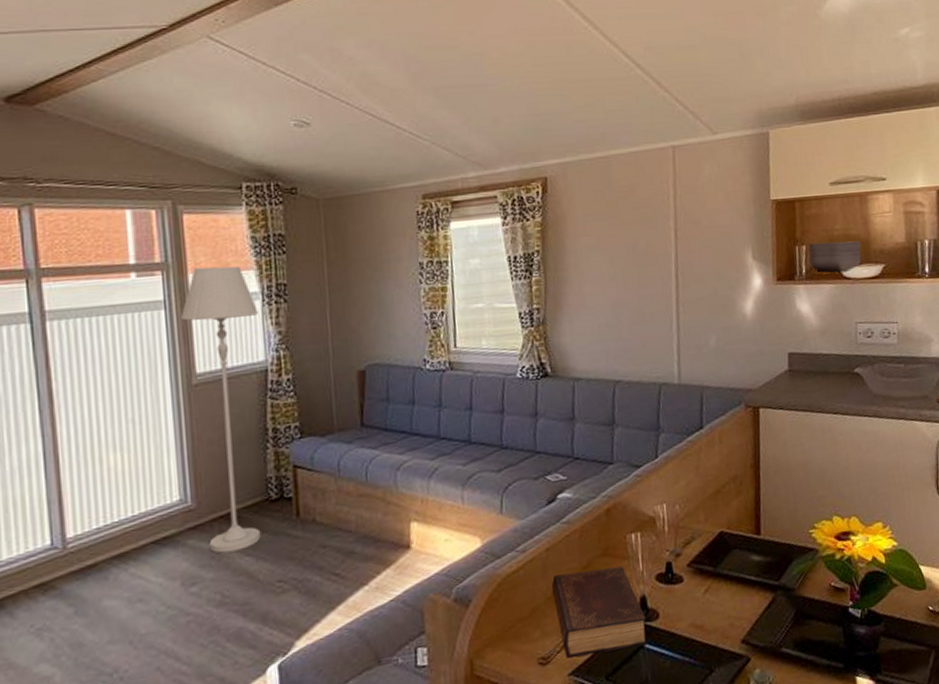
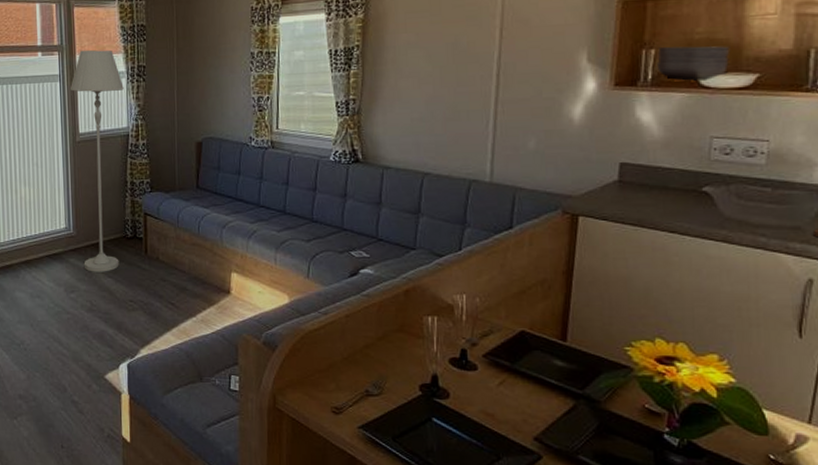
book: present [551,566,648,659] -> none [348,340,437,420]

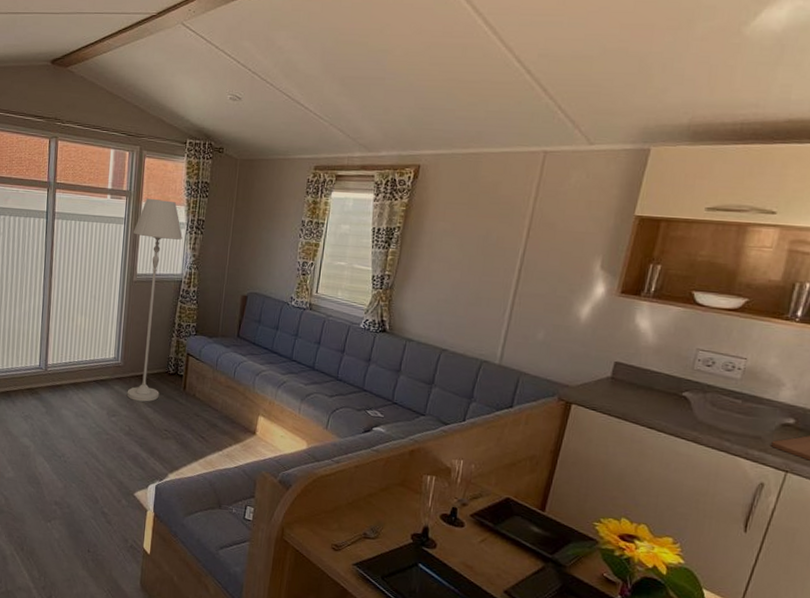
bowl: present [657,46,731,81] -> none [660,263,727,299]

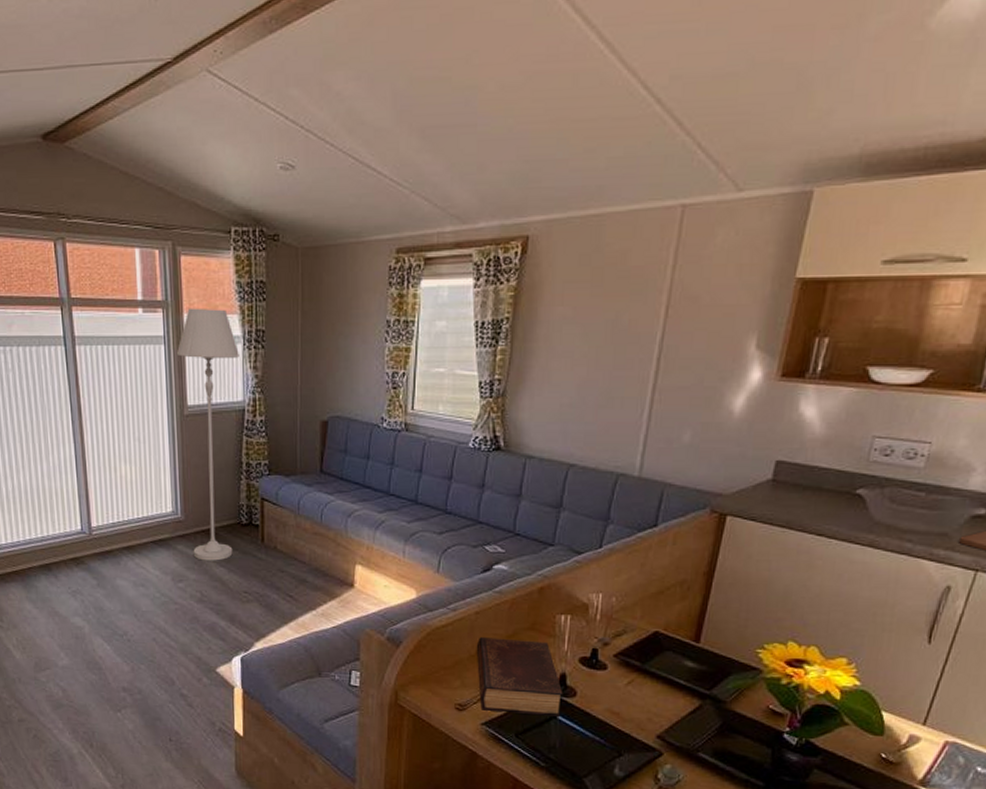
book: none [353,488,425,566] -> present [476,637,563,718]

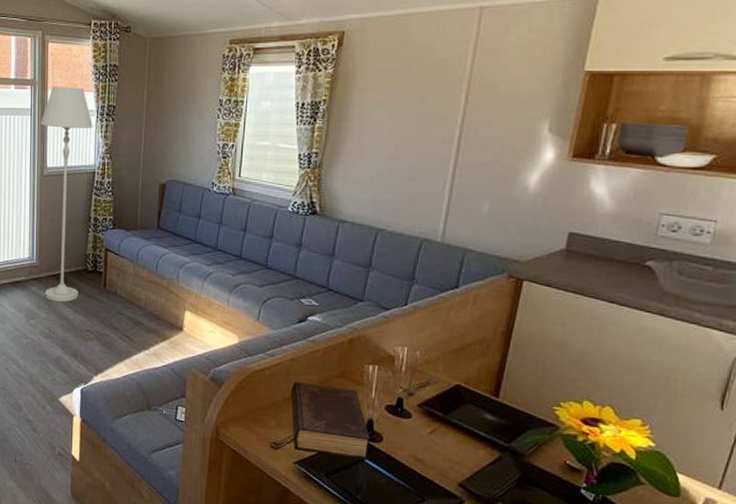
bowl: none [828,335,908,375] -> present [616,121,691,158]

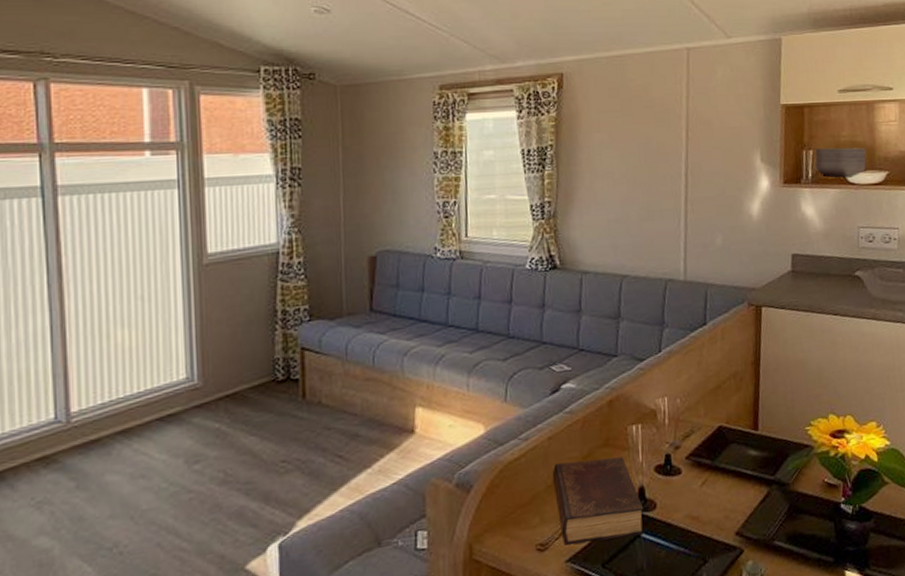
floor lamp: present [41,86,93,302] -> none [195,148,272,432]

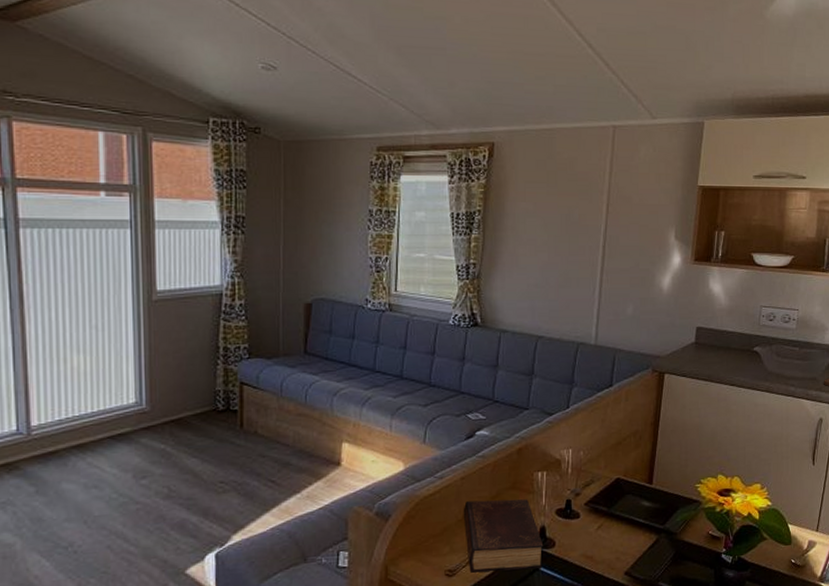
bowl: present [814,147,867,178] -> none [725,229,776,259]

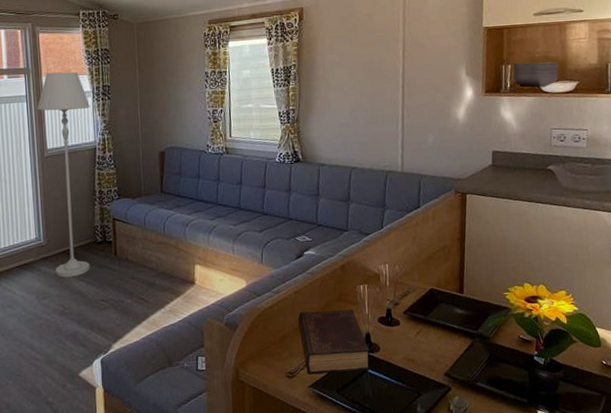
floor lamp: none [146,193,217,453] -> present [37,72,90,278]
bowl: none [725,229,776,259] -> present [512,62,559,88]

